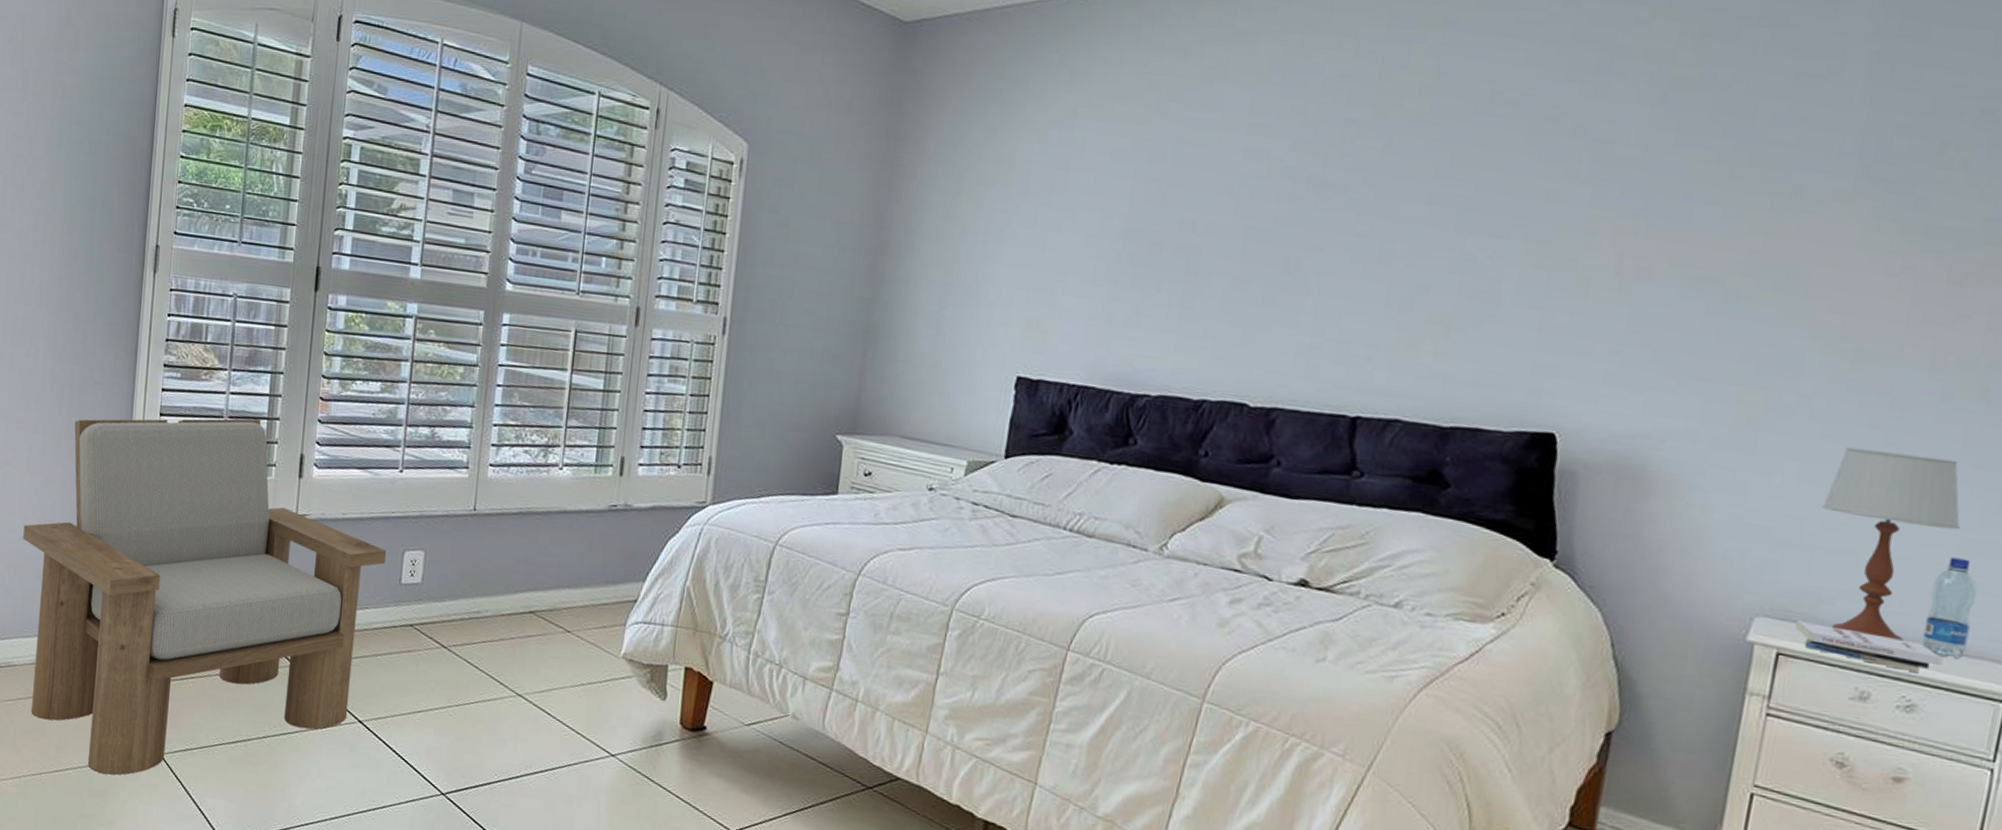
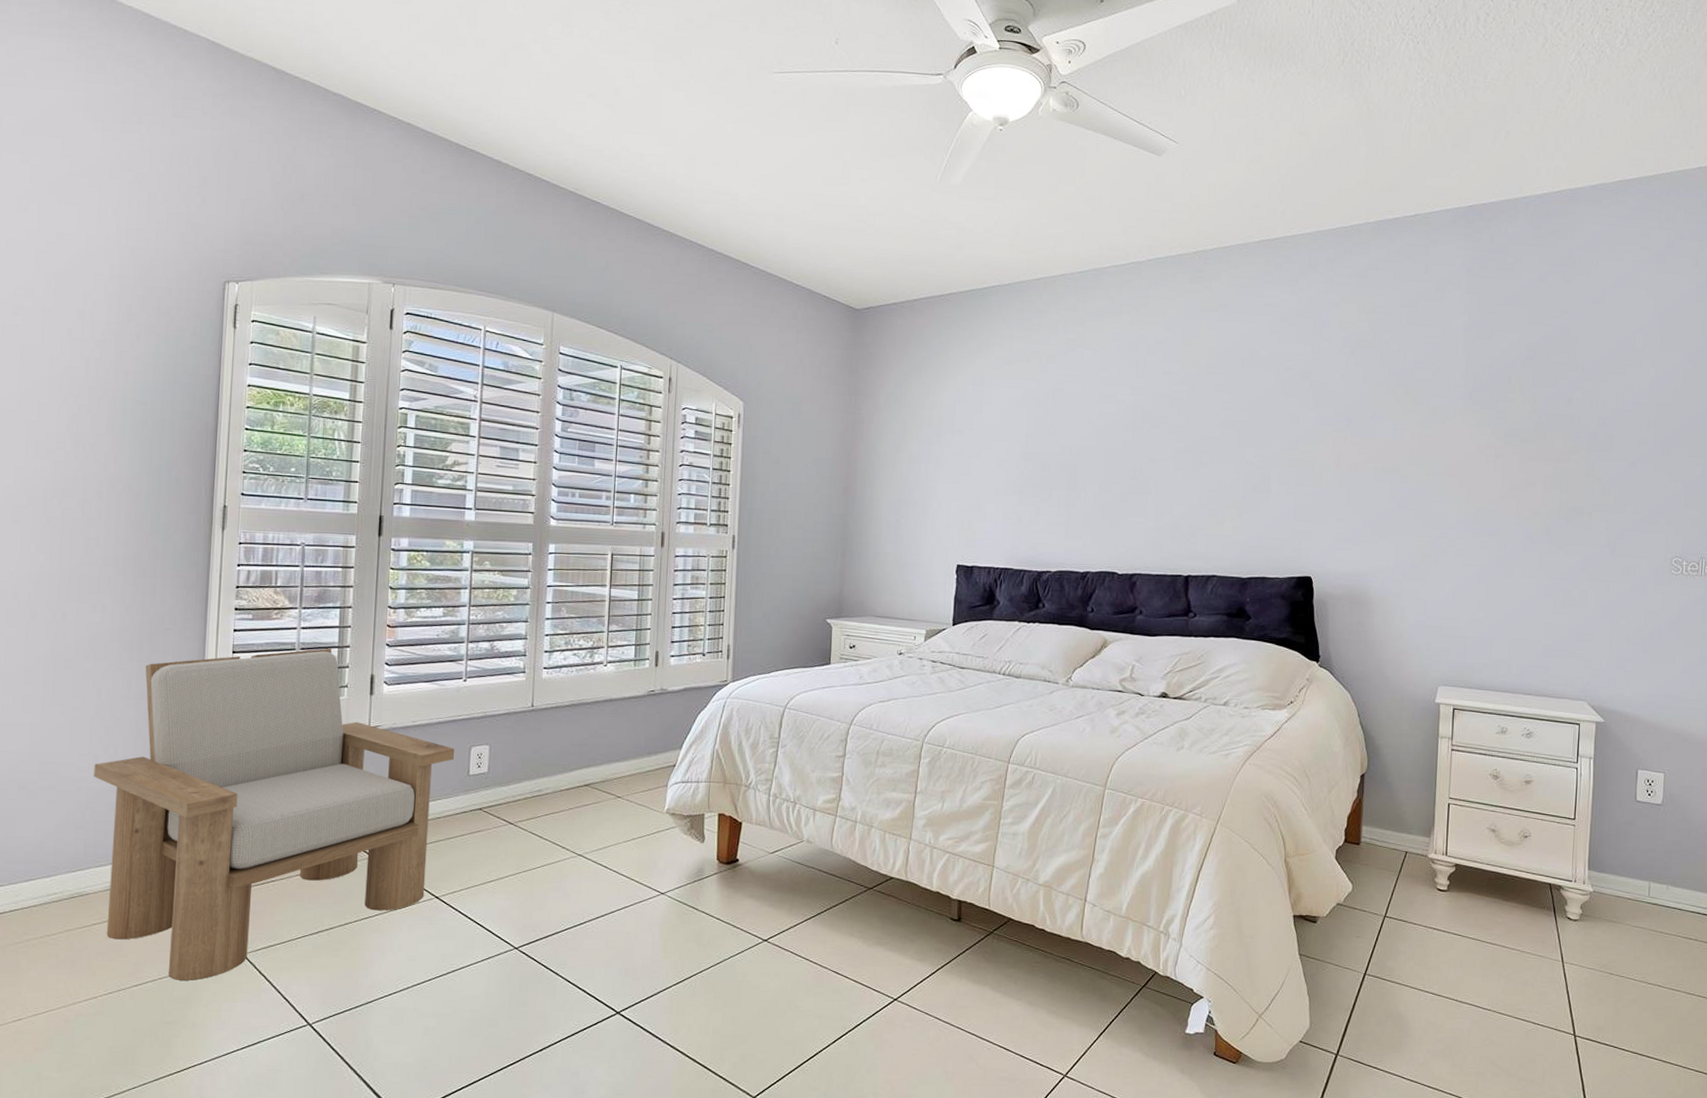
books: present [1794,621,1944,674] -> none [1461,686,1544,712]
table lamp: present [1822,447,1960,641] -> none [1468,571,1543,692]
bottle: present [1921,557,1977,659] -> none [1531,635,1557,700]

